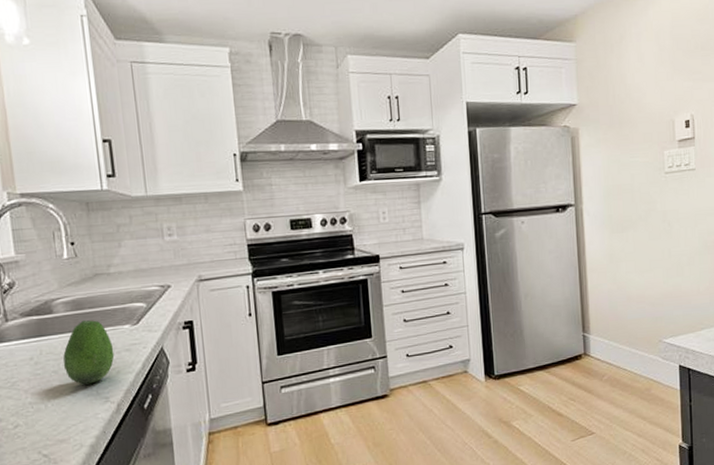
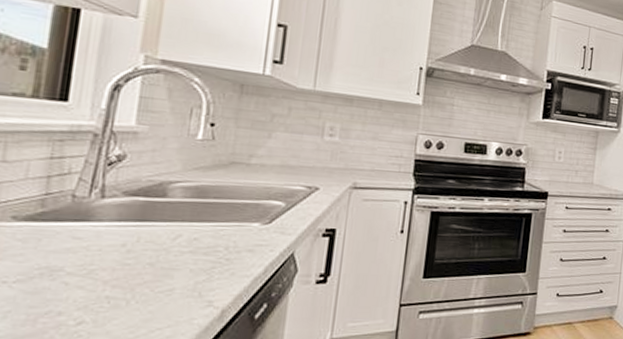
fruit: present [63,320,115,385] -> none [163,211,234,284]

